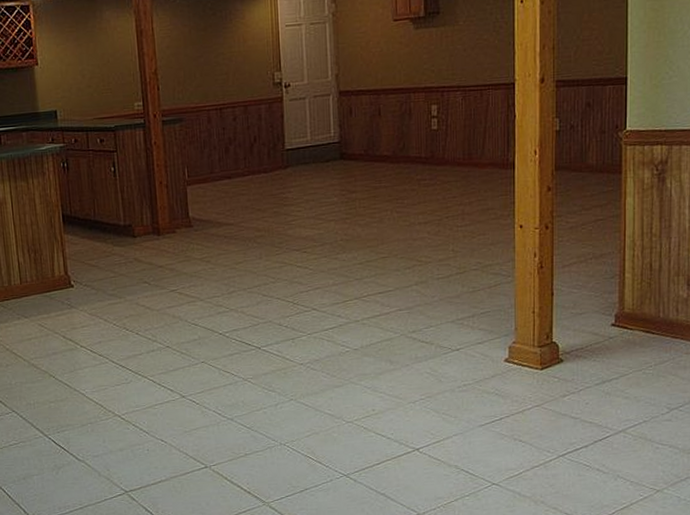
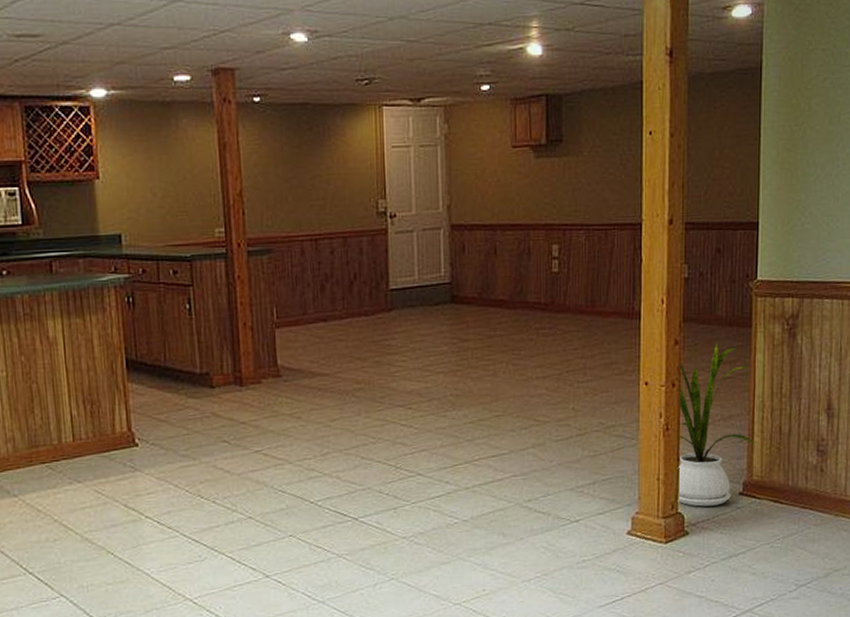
house plant: none [551,187,627,337] -> present [677,342,755,507]

